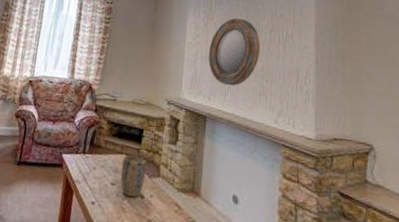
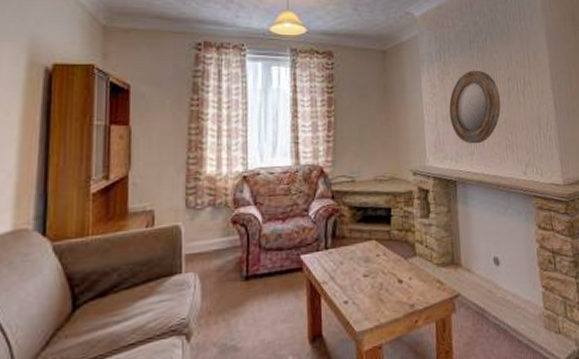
plant pot: present [120,155,146,198] -> none [372,239,400,286]

